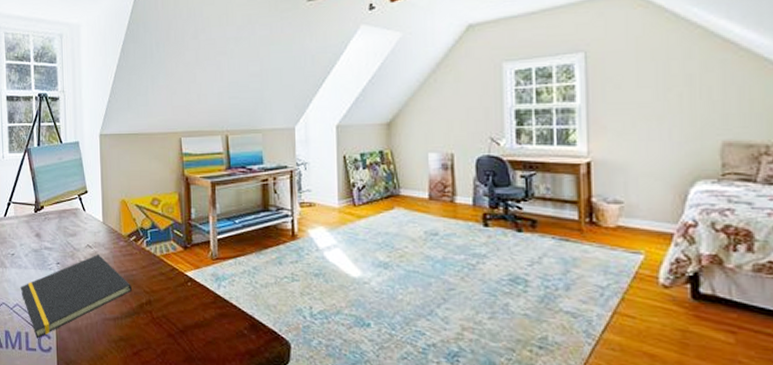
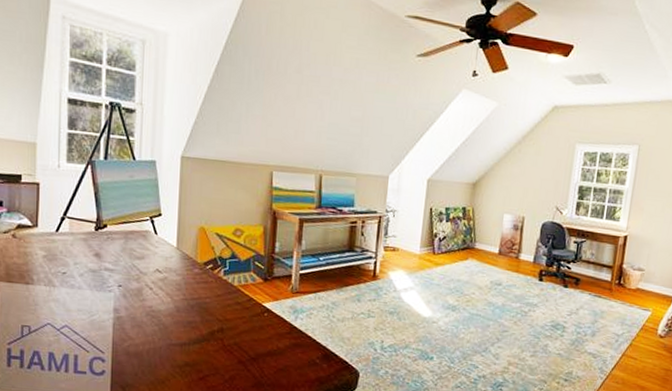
notepad: present [20,253,132,339] -> none [71,279,203,362]

